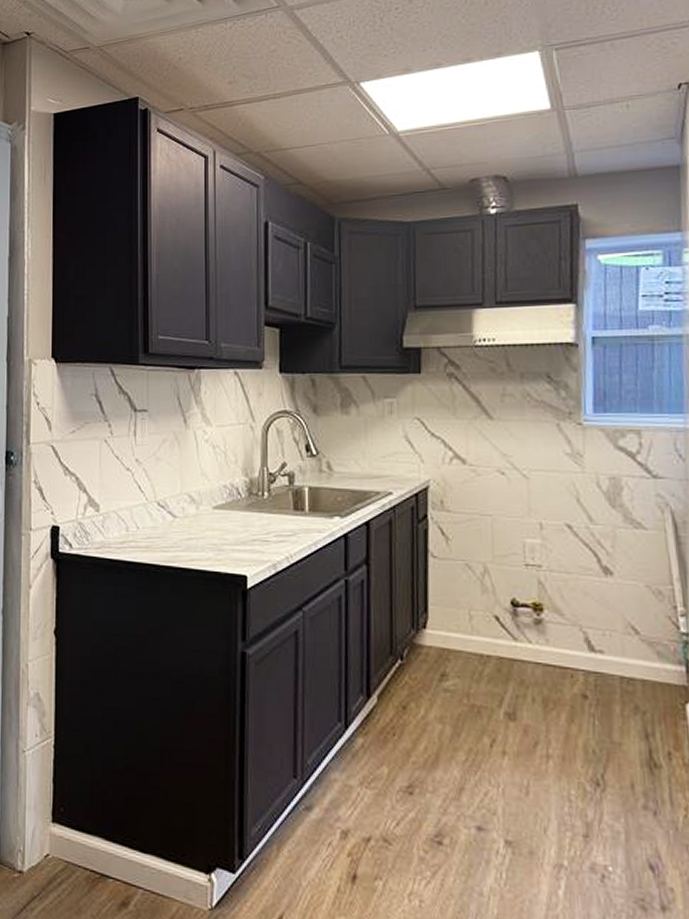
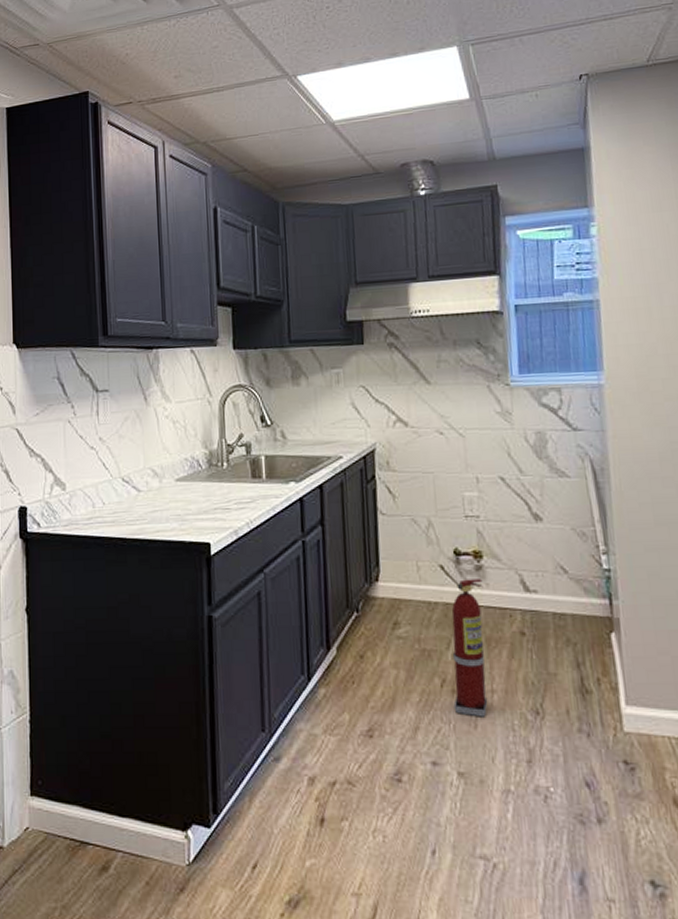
fire extinguisher: none [503,633,542,784] -> present [451,579,488,717]

